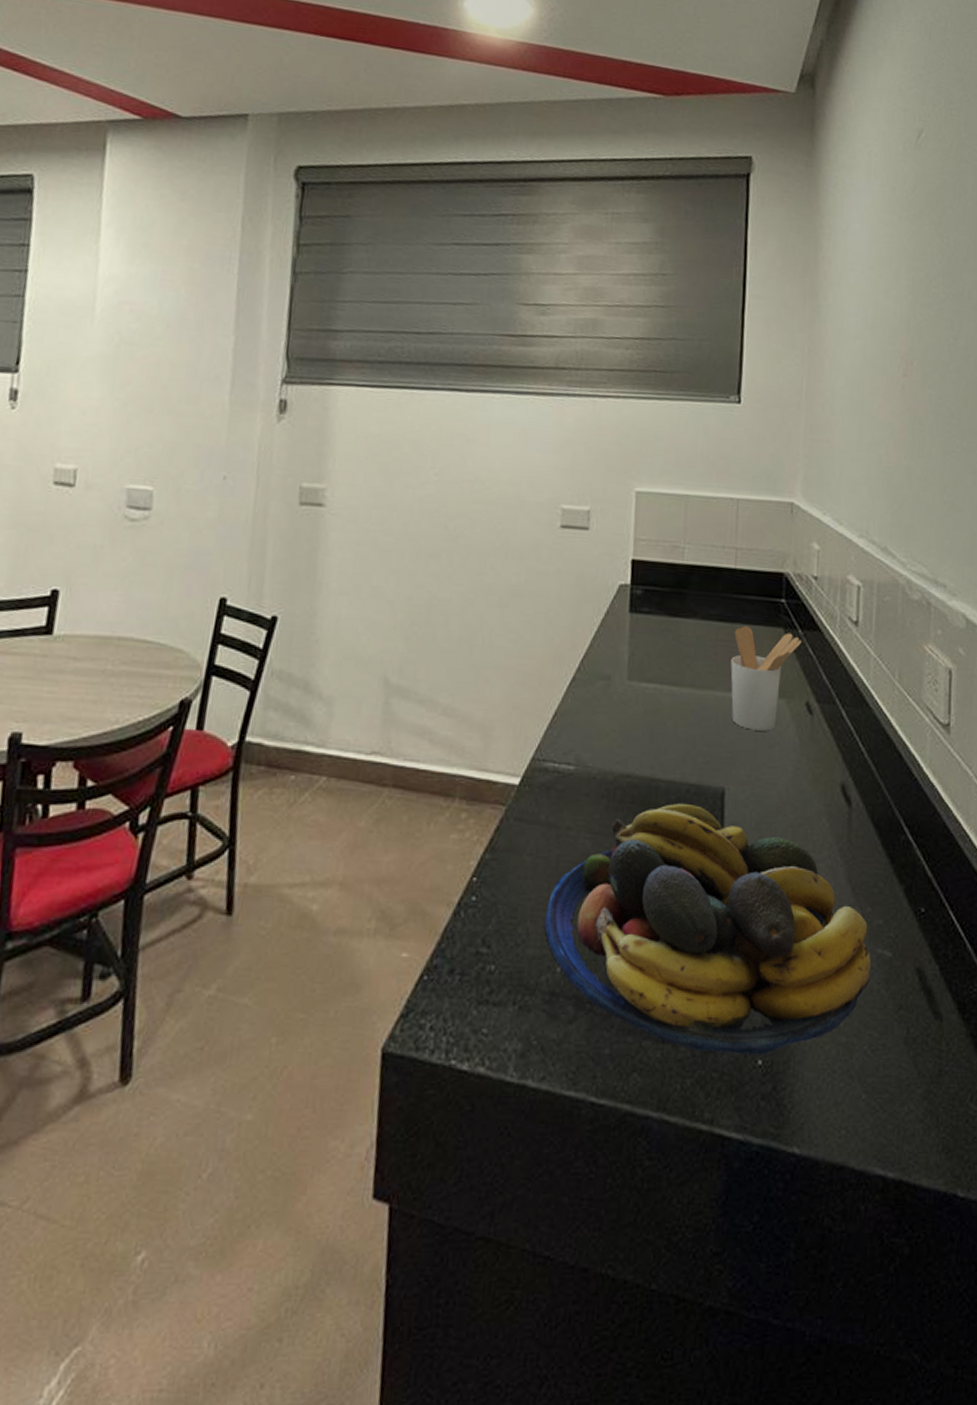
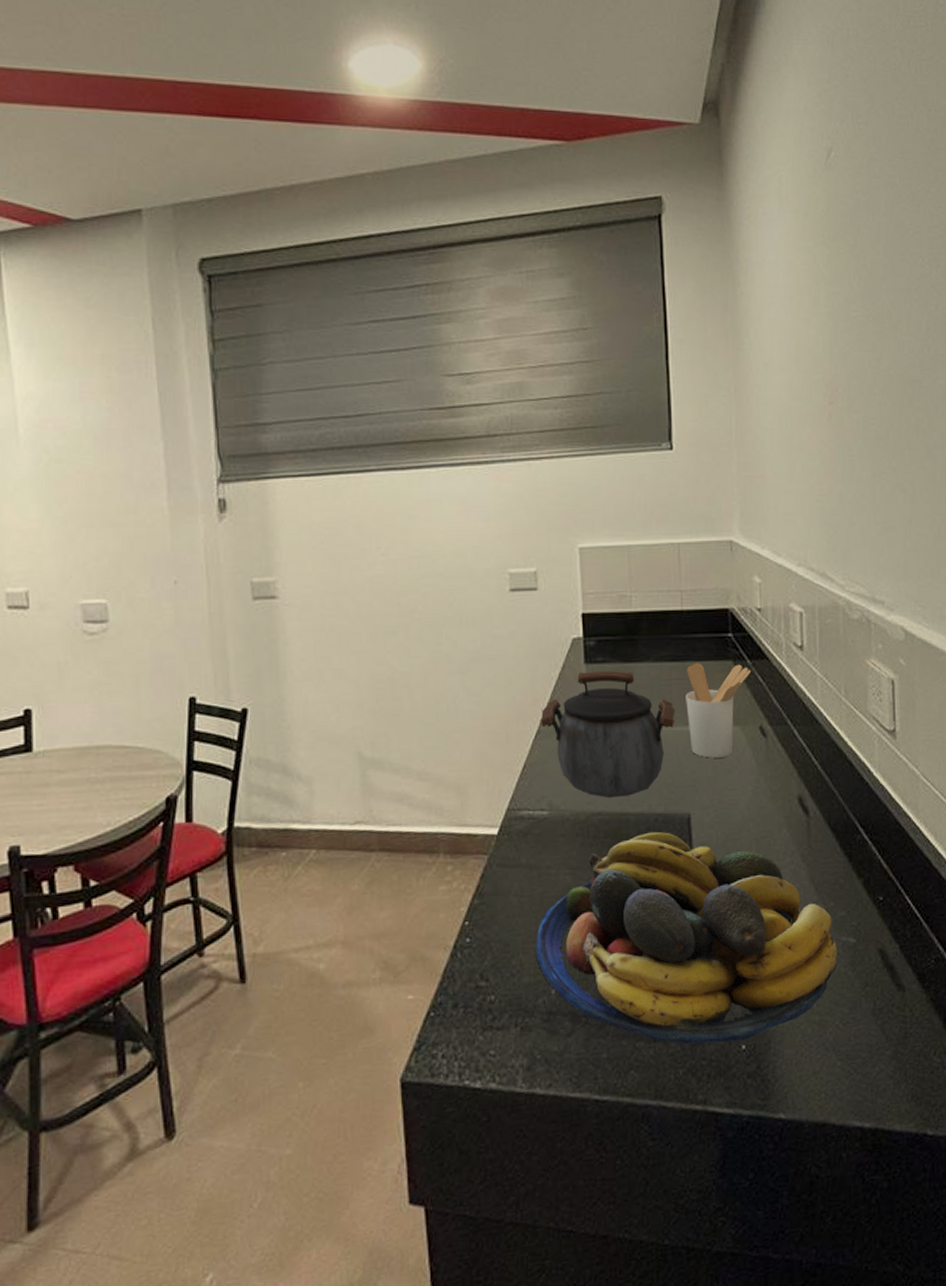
kettle: none [576,621,719,761] -> present [540,670,675,799]

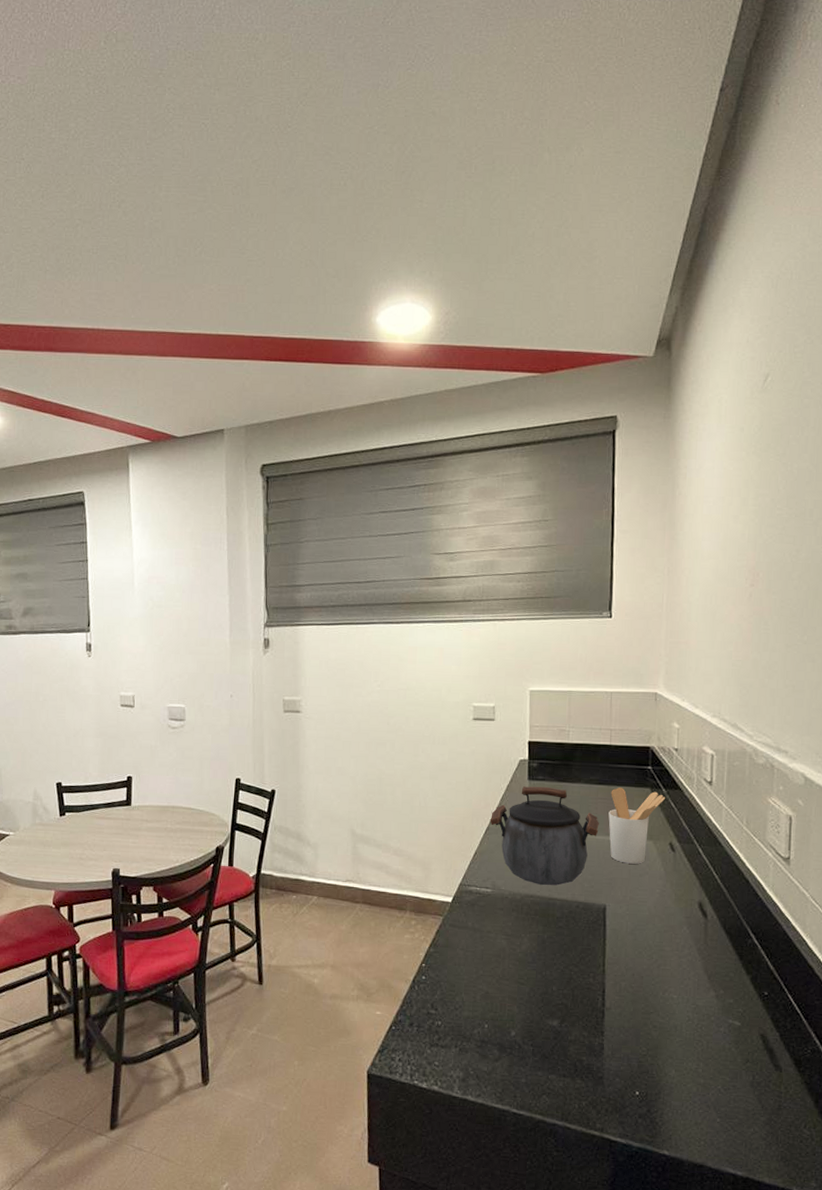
fruit bowl: present [536,832,837,1045] -> none [475,915,723,1088]

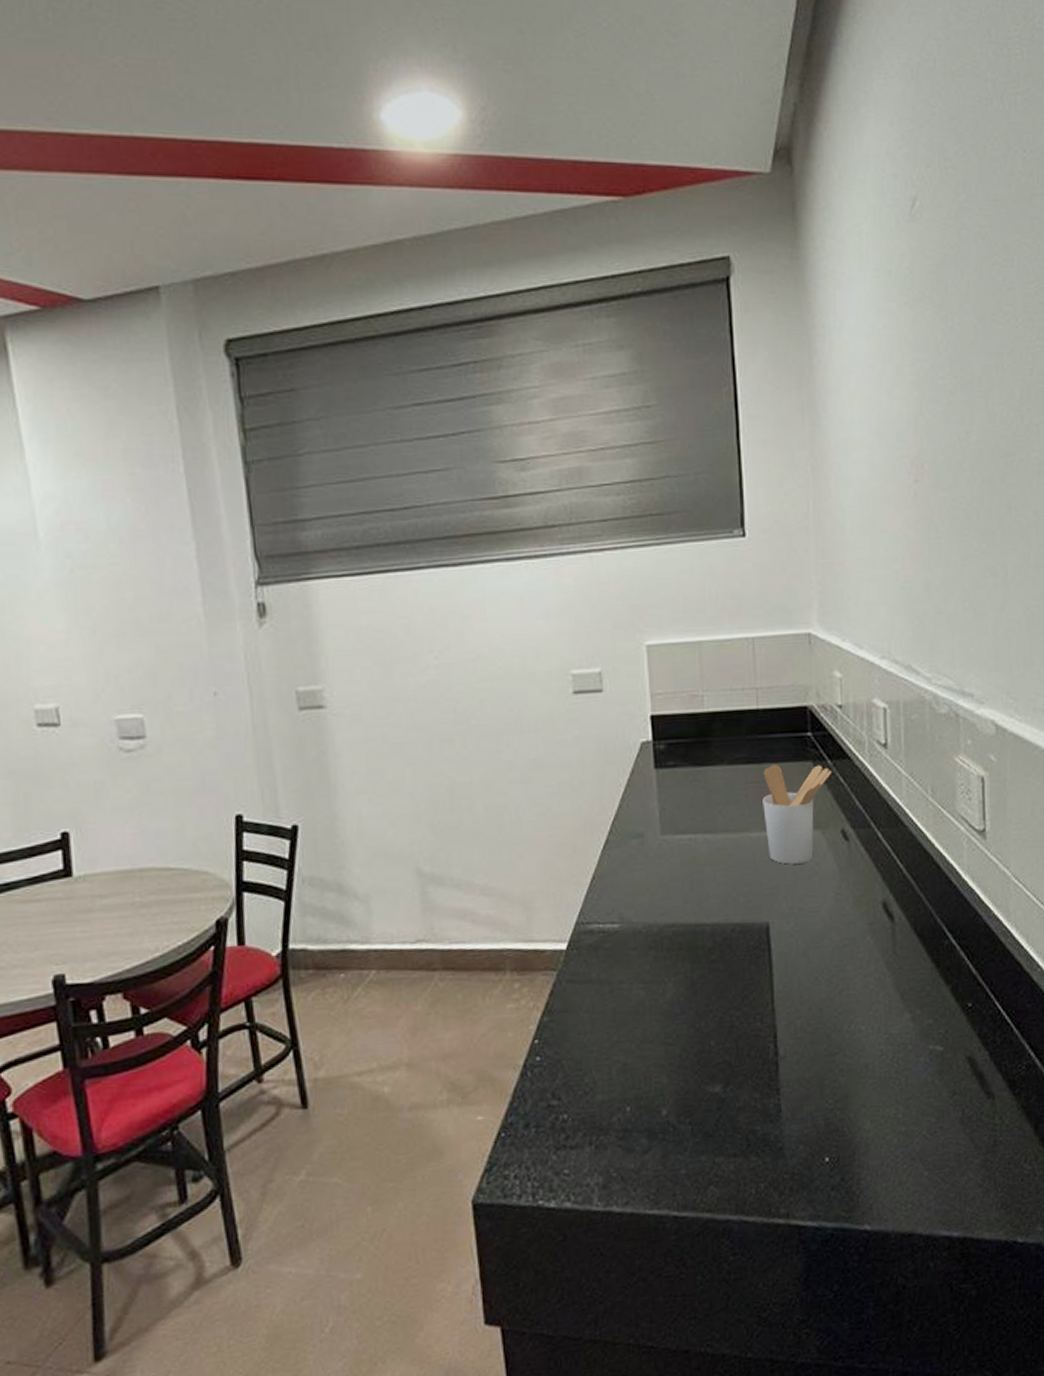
kettle: present [489,786,599,886] -> none [608,774,752,910]

